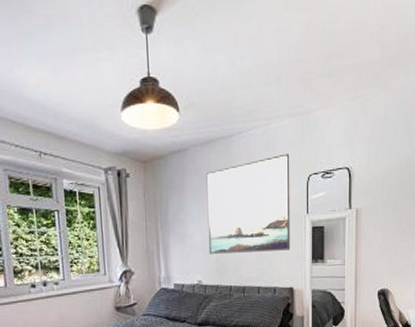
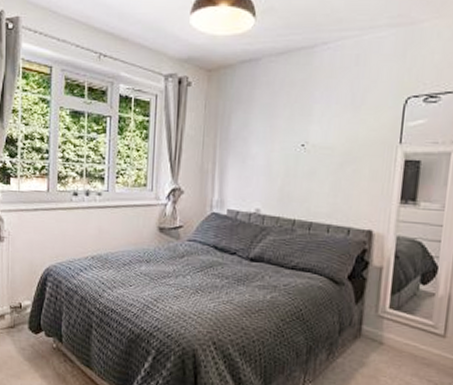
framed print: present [206,153,291,254] -> none [272,70,385,185]

